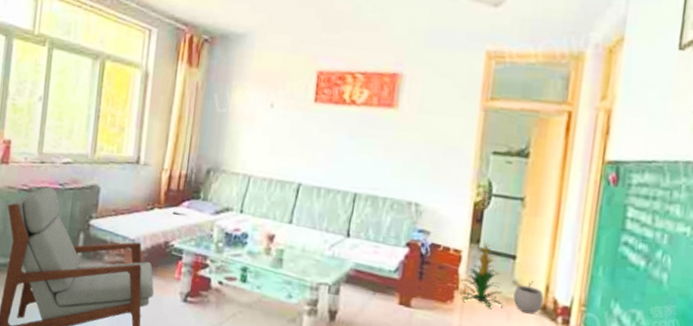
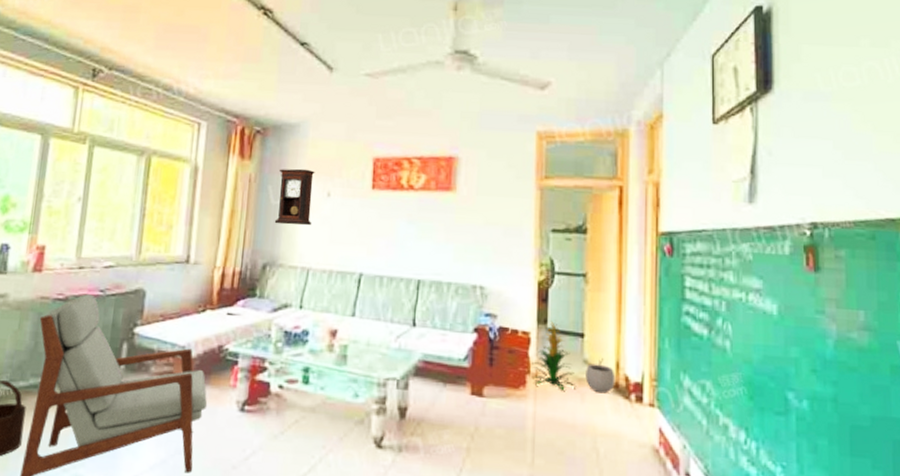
pendulum clock: none [219,78,260,135] -> present [274,168,315,226]

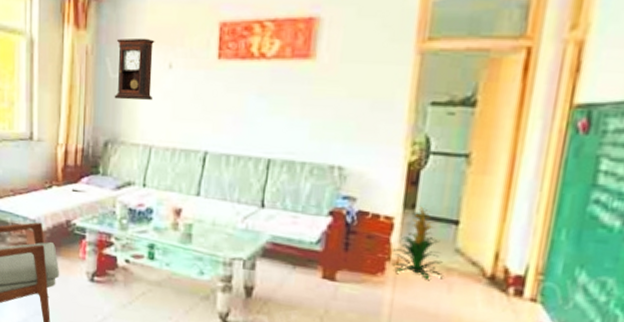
plant pot: present [585,359,616,394] -> none [455,248,493,285]

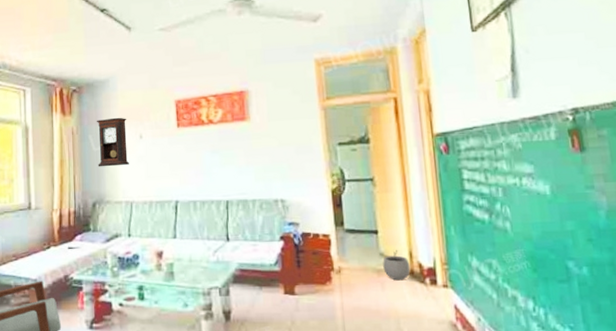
indoor plant: present [393,206,444,280] -> none [334,222,377,282]
plant pot: none [455,248,493,285] -> present [383,250,411,281]

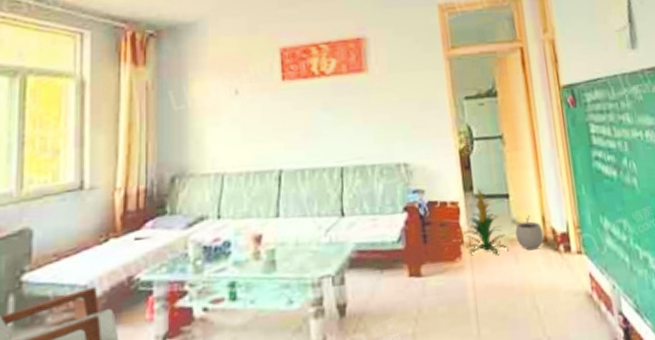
pendulum clock: present [96,117,129,167] -> none [178,68,221,131]
indoor plant: none [334,222,377,282] -> present [464,187,510,255]

